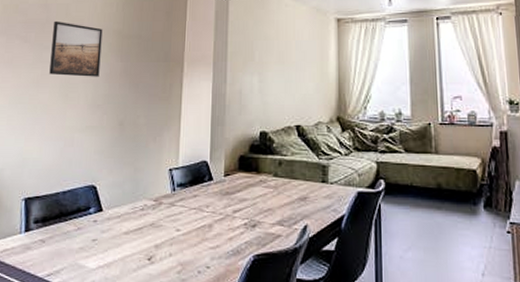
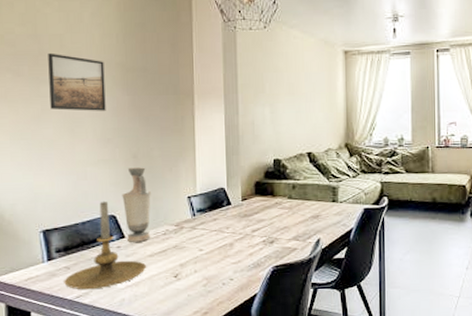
candle holder: none [37,169,120,268] -> present [64,201,146,290]
vase: none [104,135,133,217] -> present [122,167,151,242]

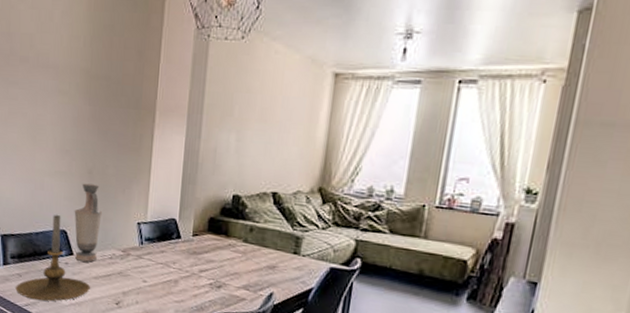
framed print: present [48,52,106,111] -> none [16,53,70,120]

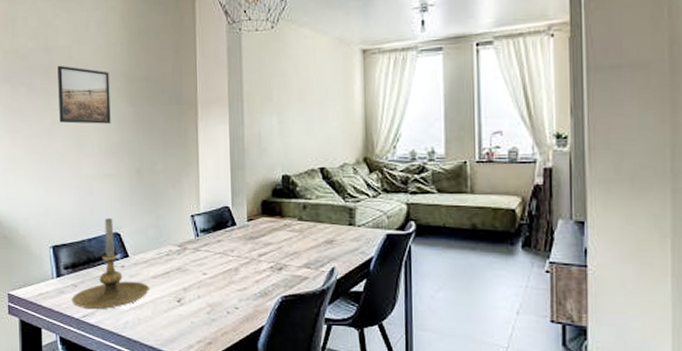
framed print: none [16,53,70,120] -> present [57,65,111,124]
vase: present [74,183,102,262] -> none [126,183,154,262]

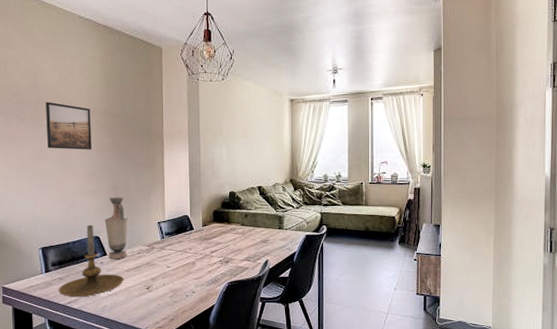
vase: none [126,183,154,262] -> present [104,197,128,259]

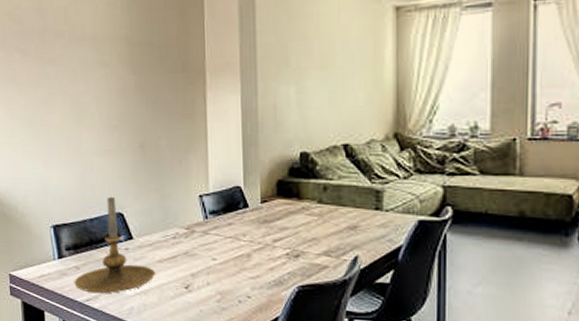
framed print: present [46,101,92,150] -> none [53,28,112,94]
vase: present [104,197,128,259] -> none [129,159,160,245]

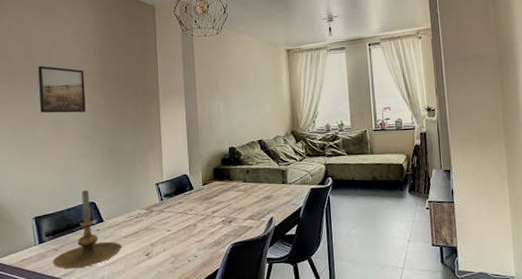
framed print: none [53,28,112,94] -> present [38,65,86,113]

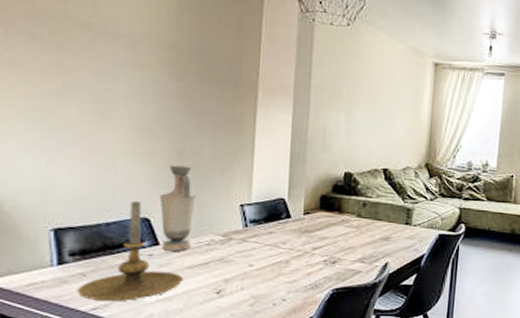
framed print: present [38,65,86,113] -> none [75,17,149,96]
vase: none [100,159,125,225] -> present [159,165,196,251]

